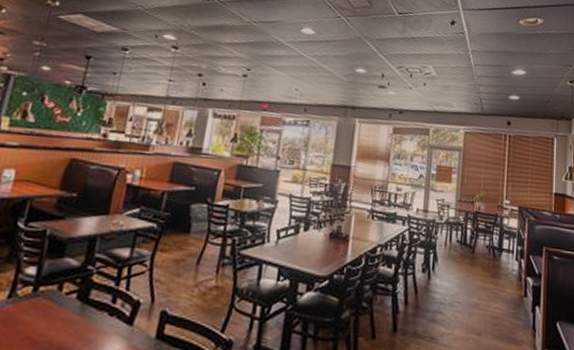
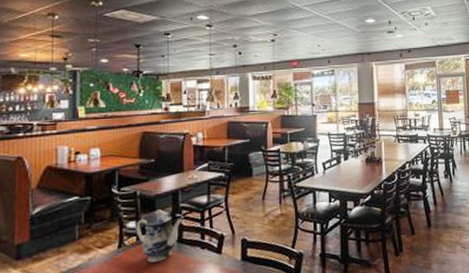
teapot: none [33,257,95,324] -> present [135,209,183,263]

